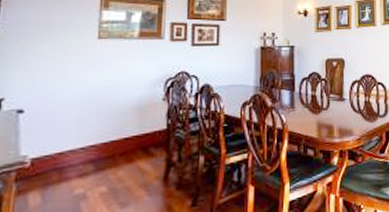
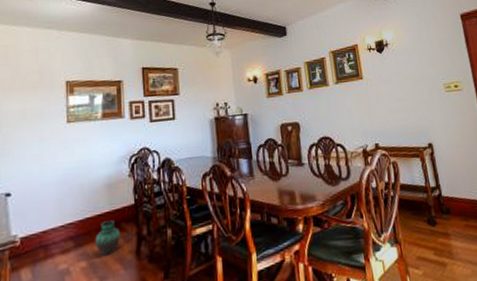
vase: none [118,144,149,181] -> present [95,220,121,256]

